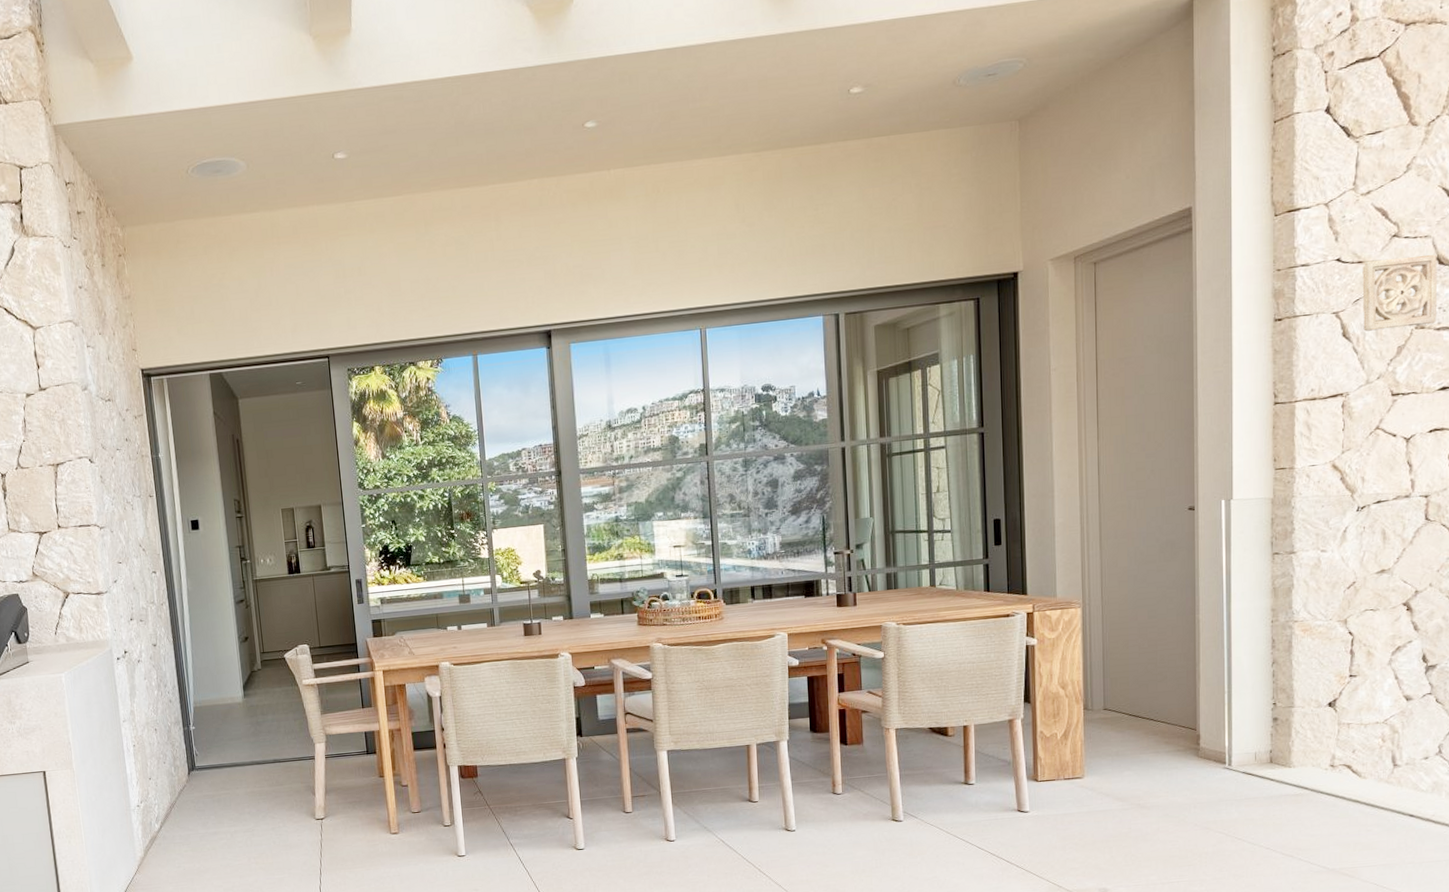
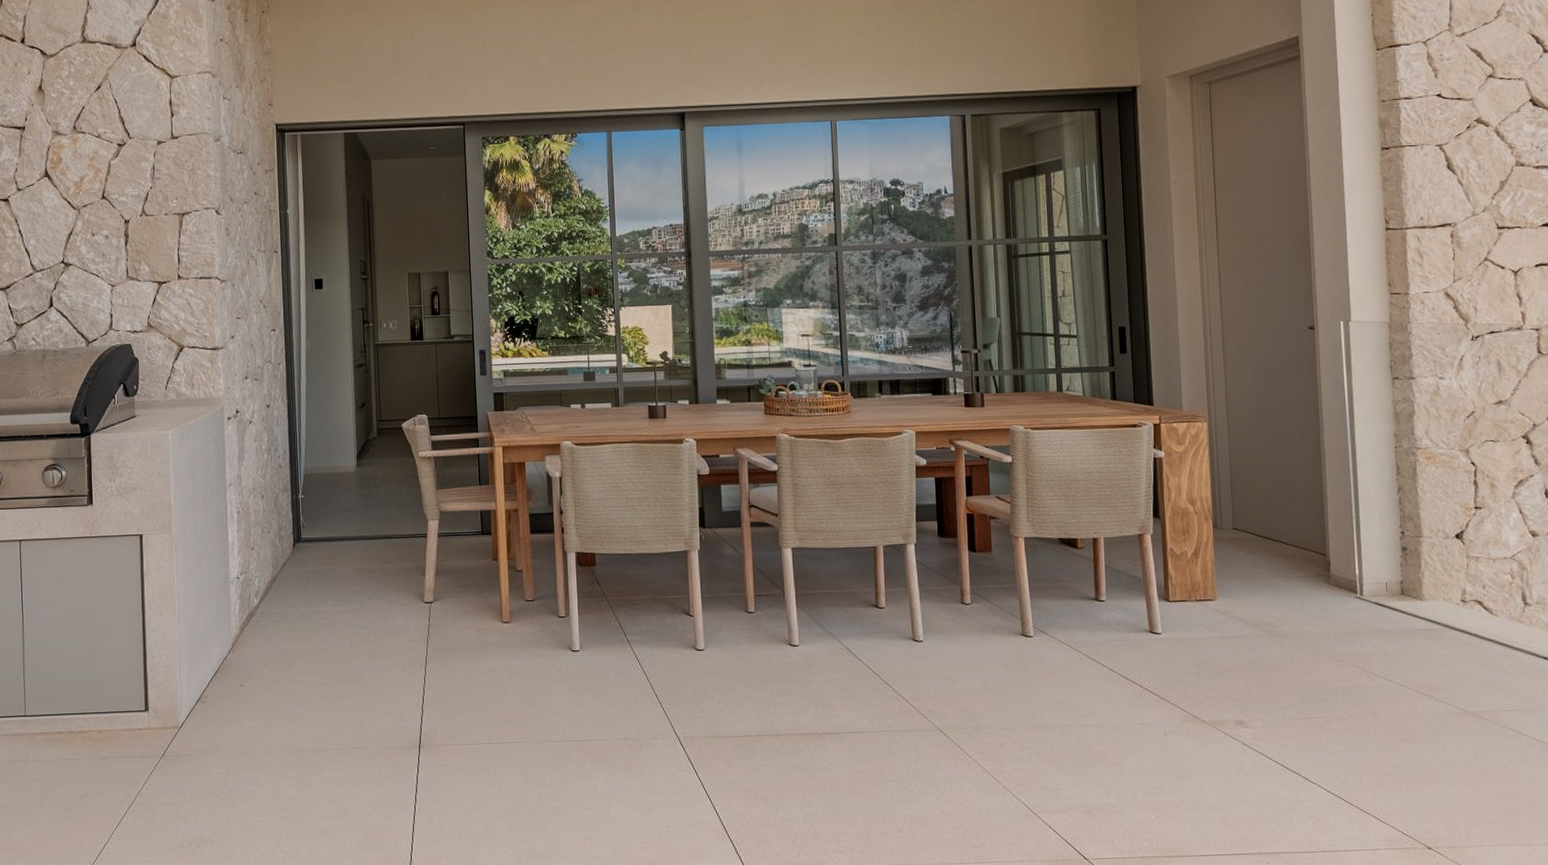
wall ornament: present [1362,254,1437,332] -> none [1462,96,1535,165]

